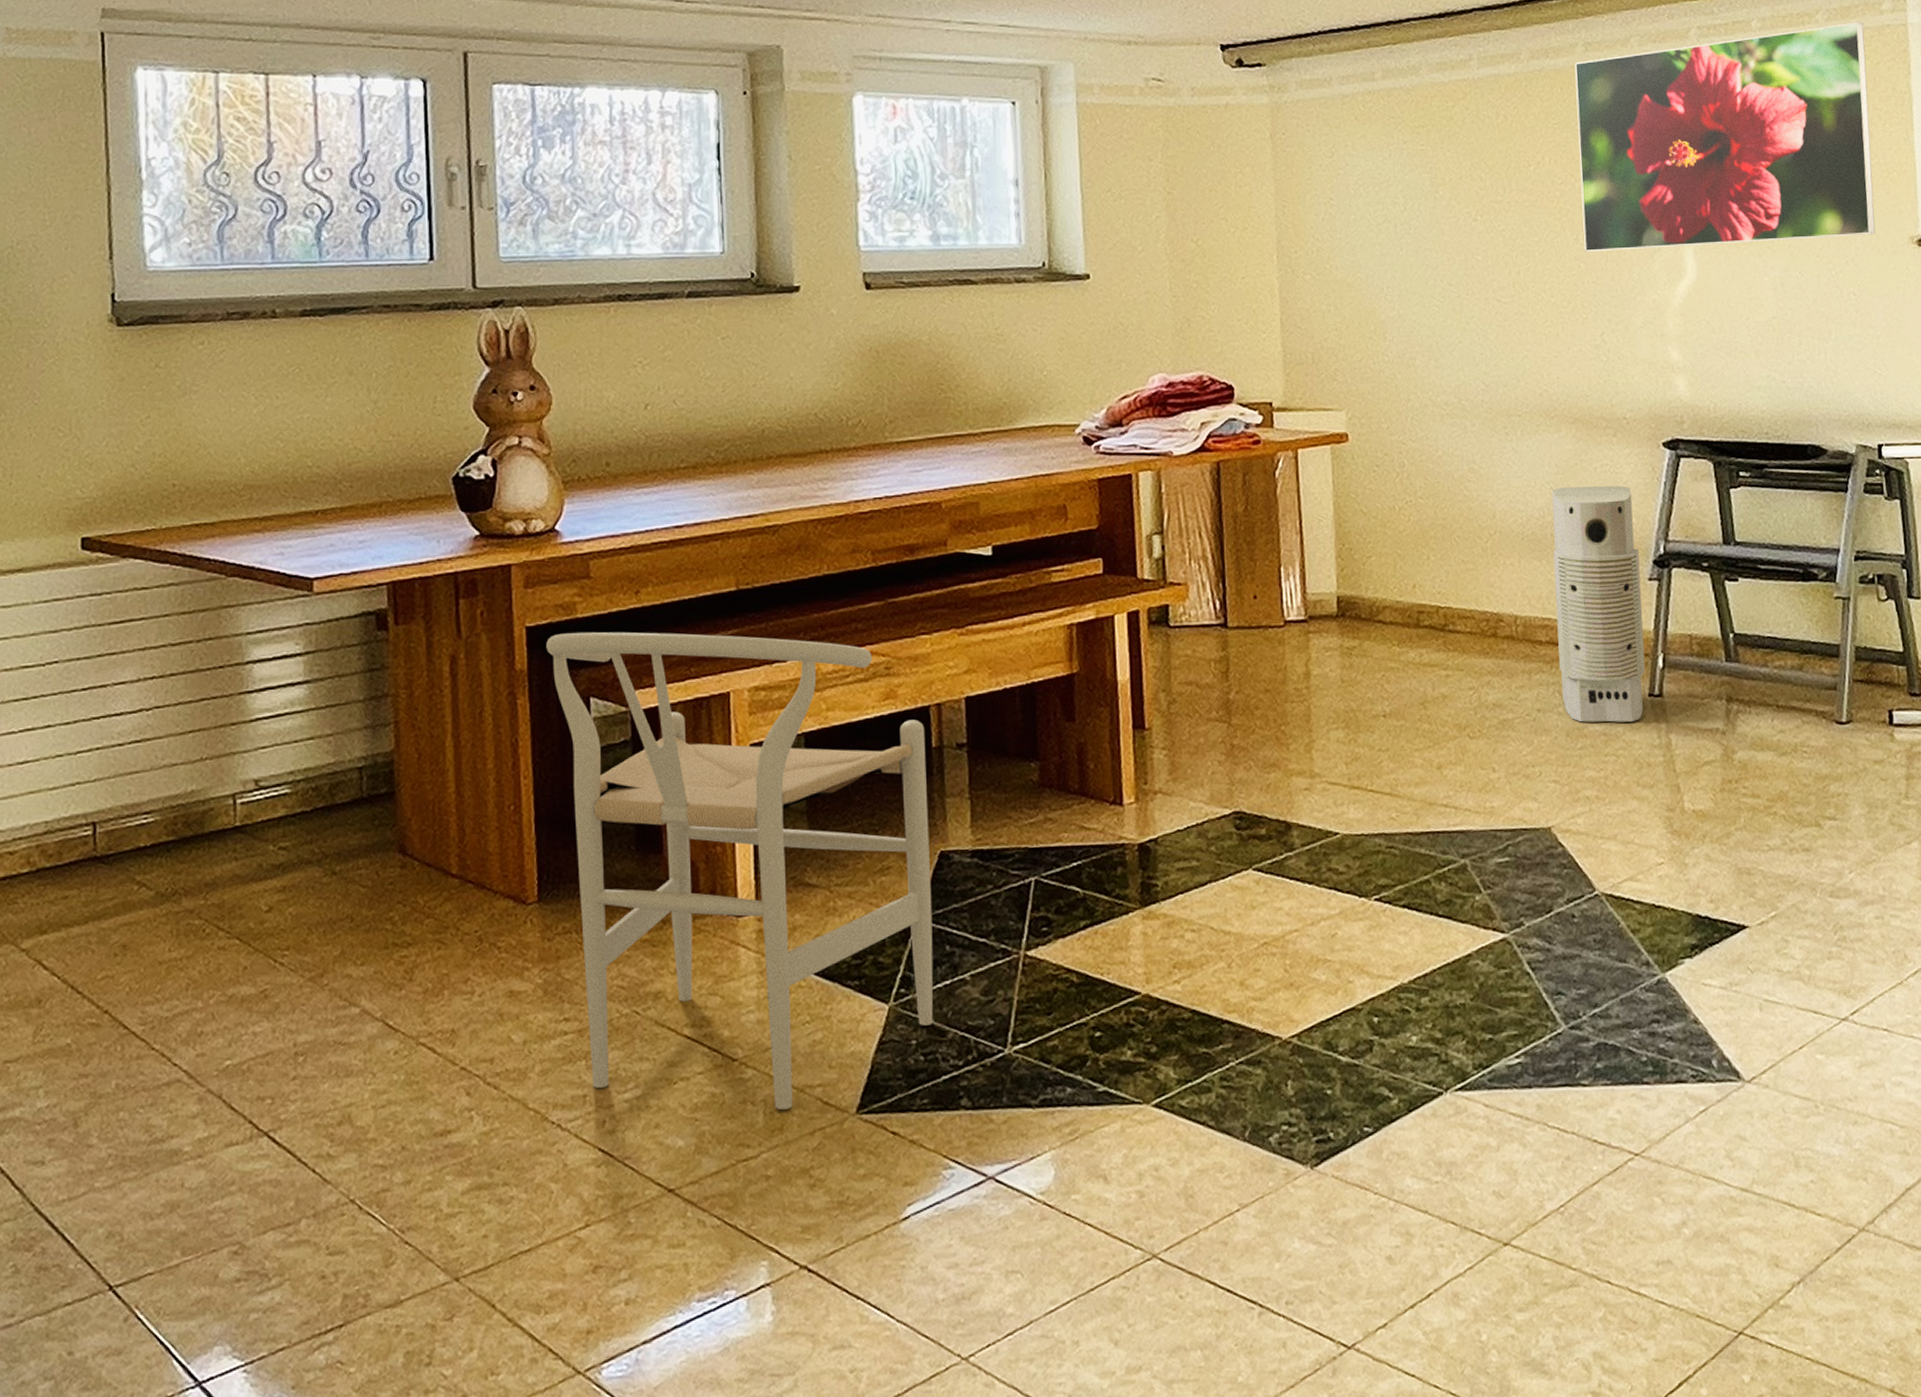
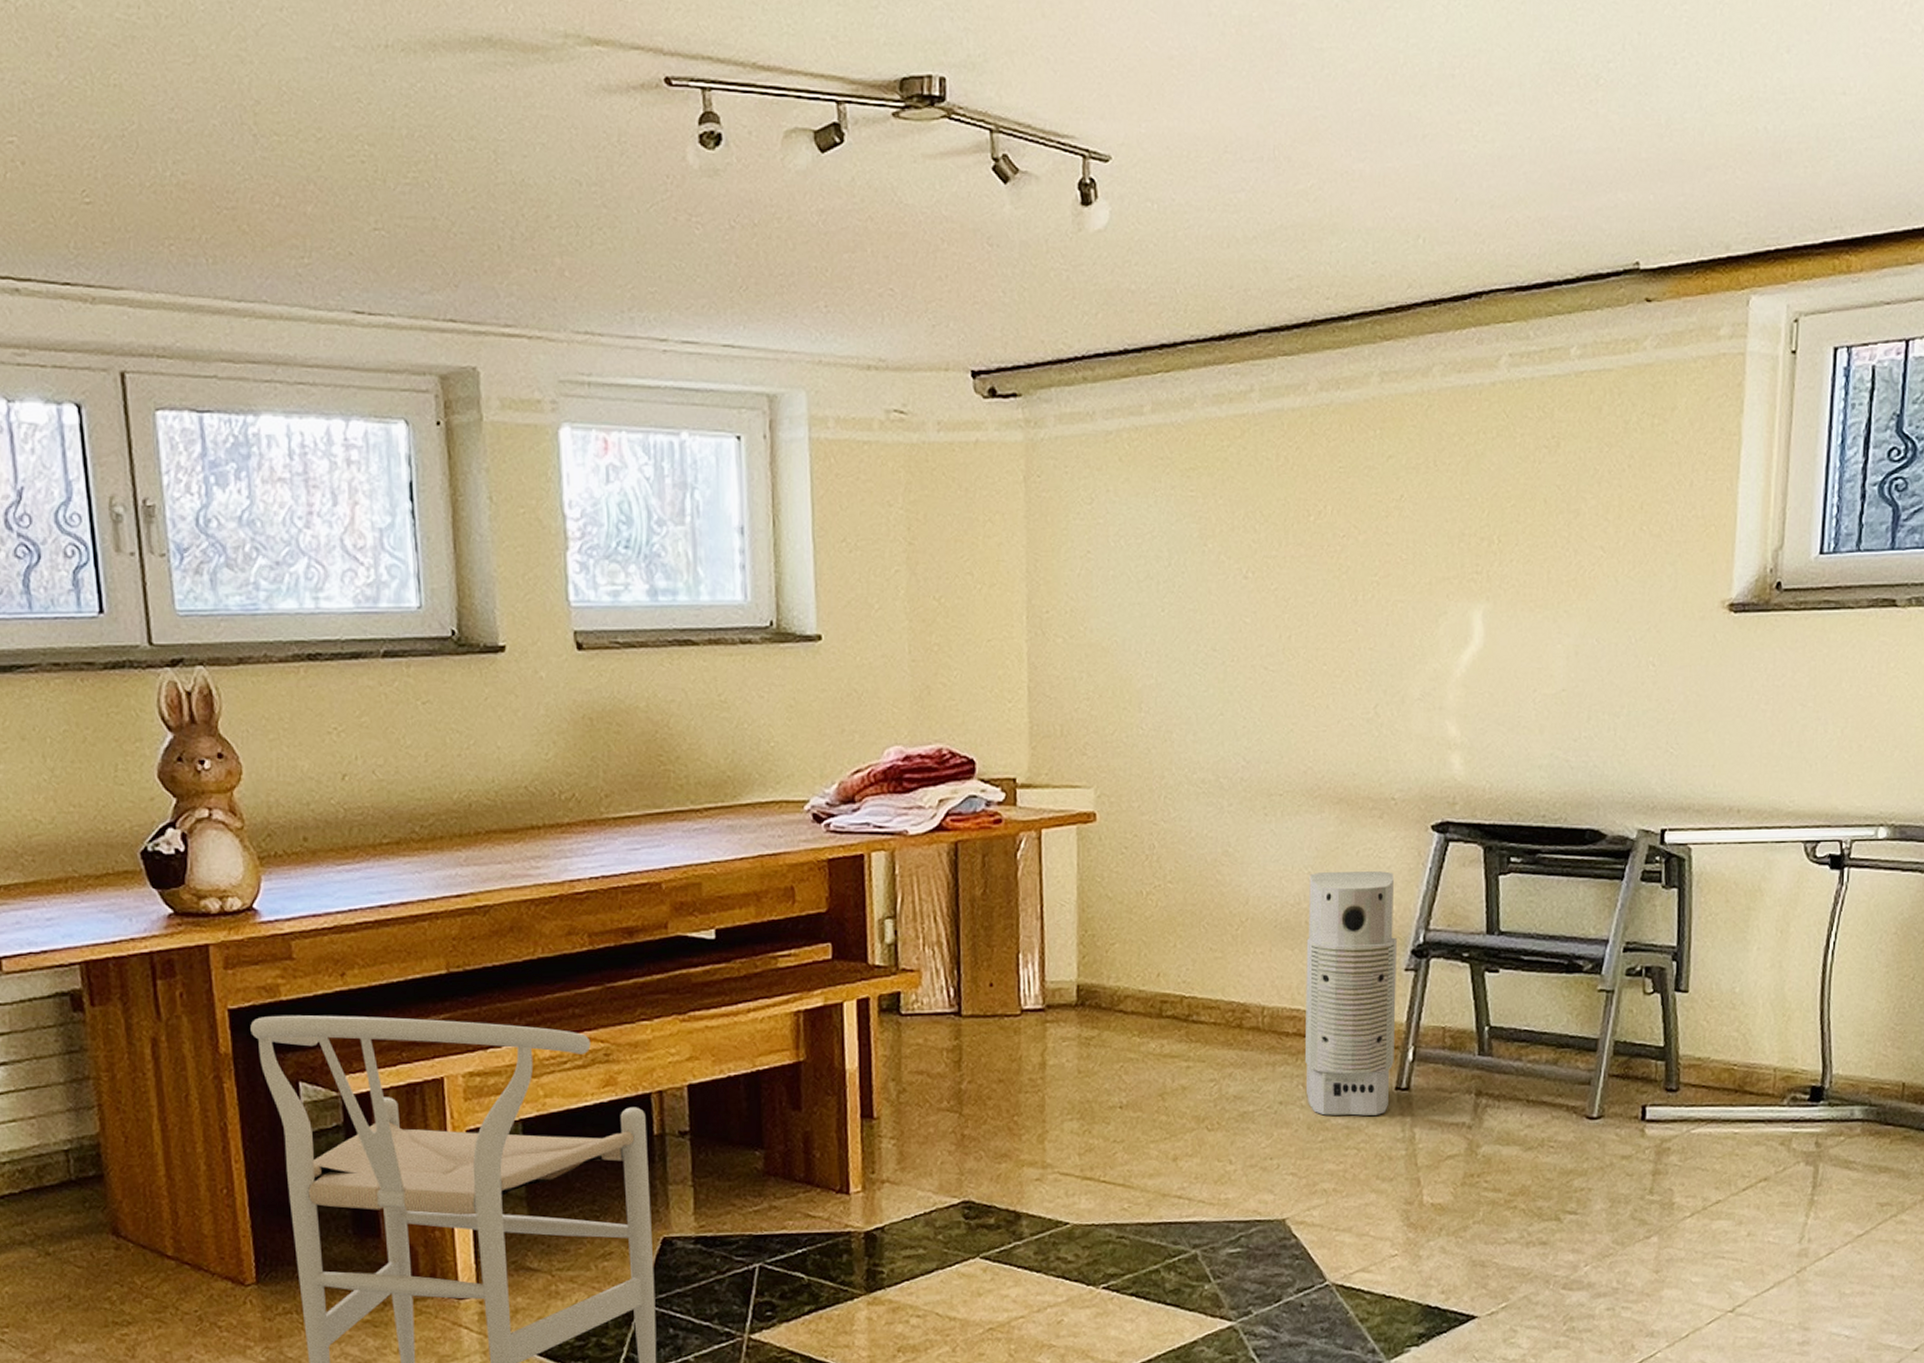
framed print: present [1574,22,1876,252] -> none [1364,350,1697,615]

